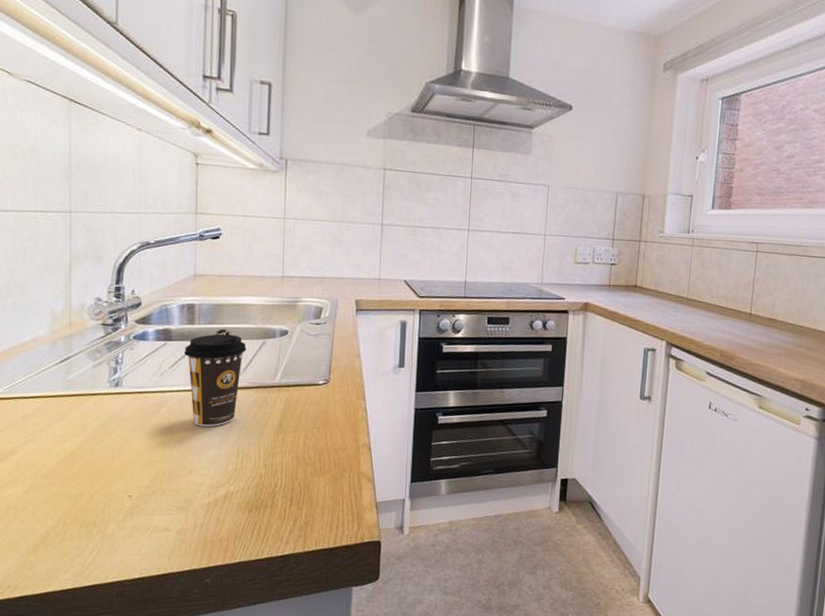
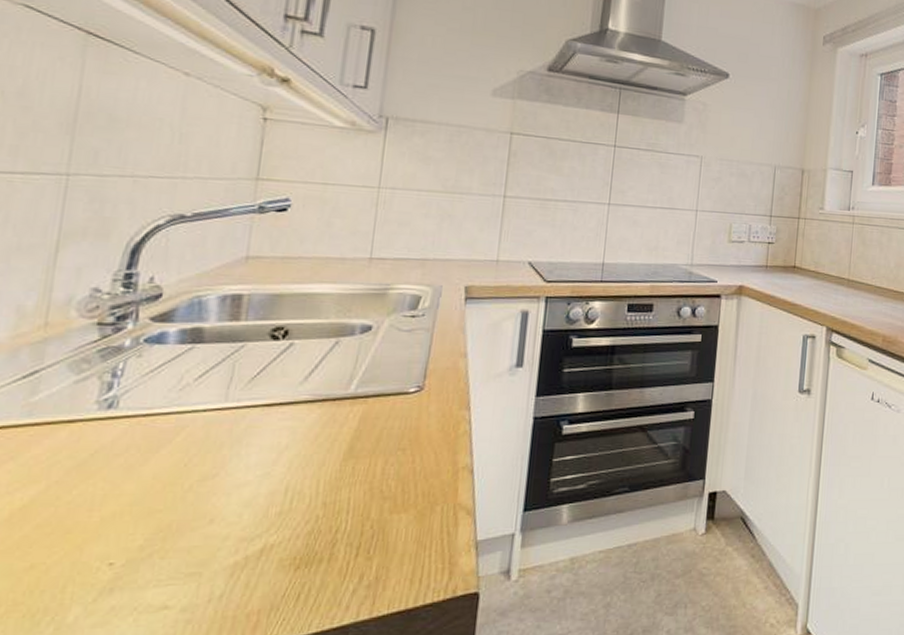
coffee cup: present [184,334,247,427] -> none [220,332,313,457]

